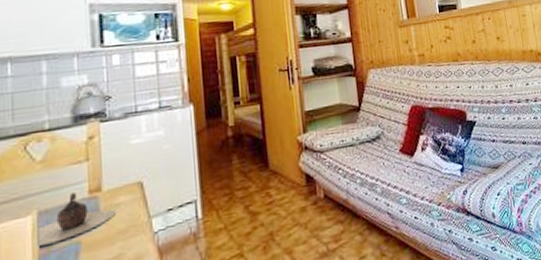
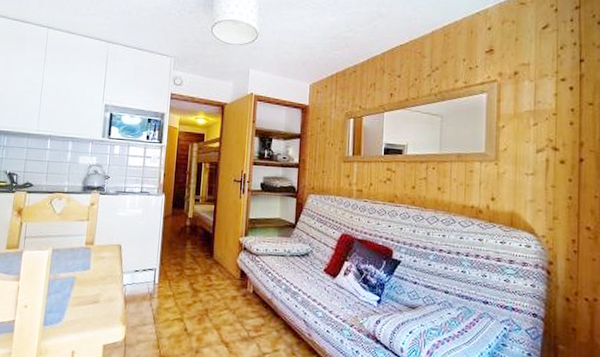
teapot: present [37,192,117,246] -> none [50,241,102,274]

